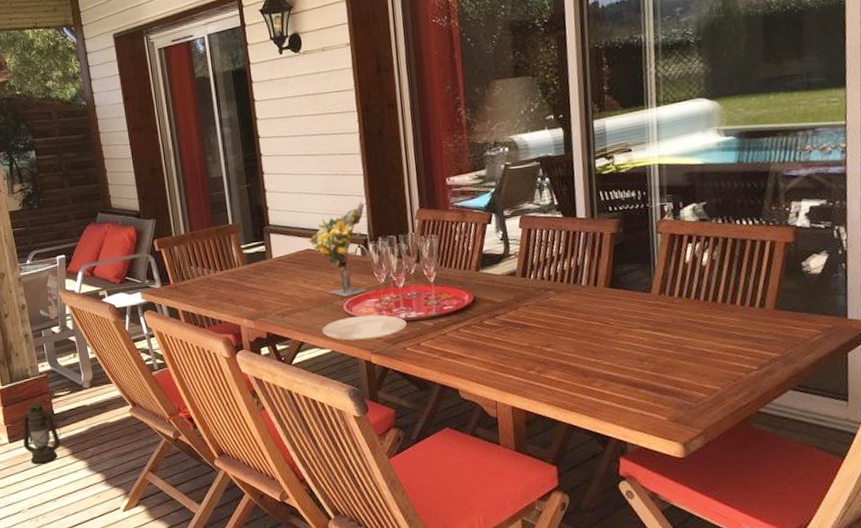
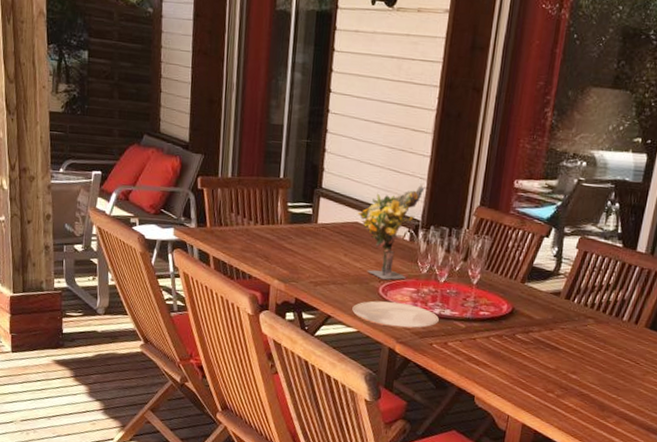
lantern: present [22,402,61,464] -> none [26,317,66,380]

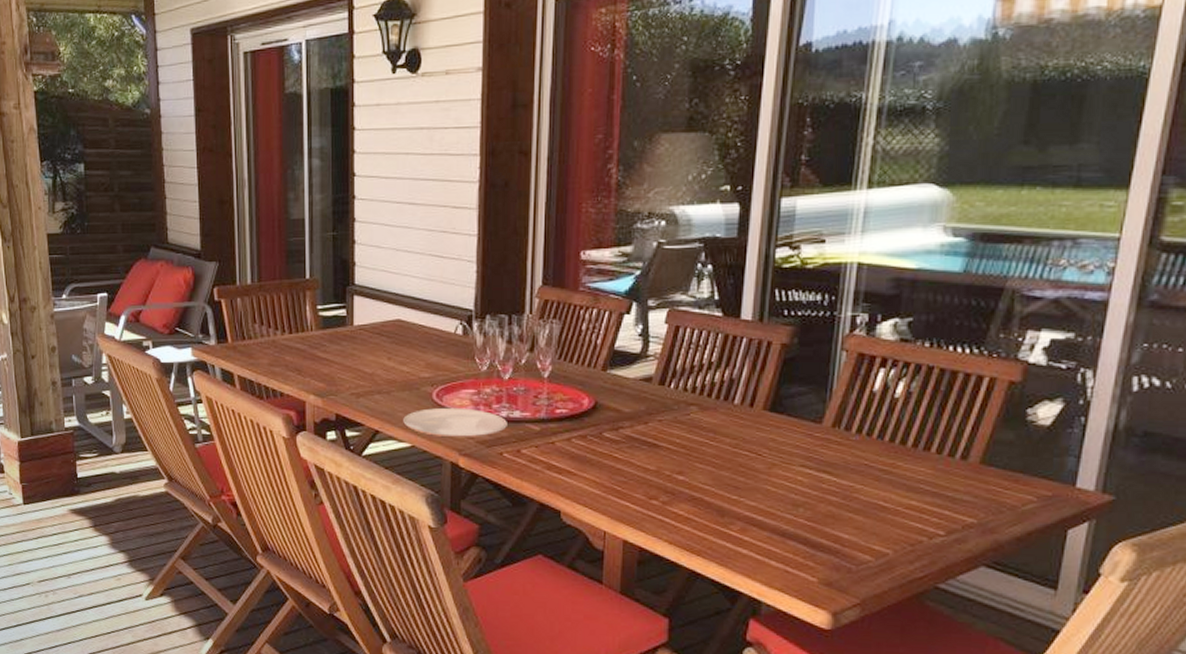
bouquet: present [357,183,425,280] -> none [398,267,475,384]

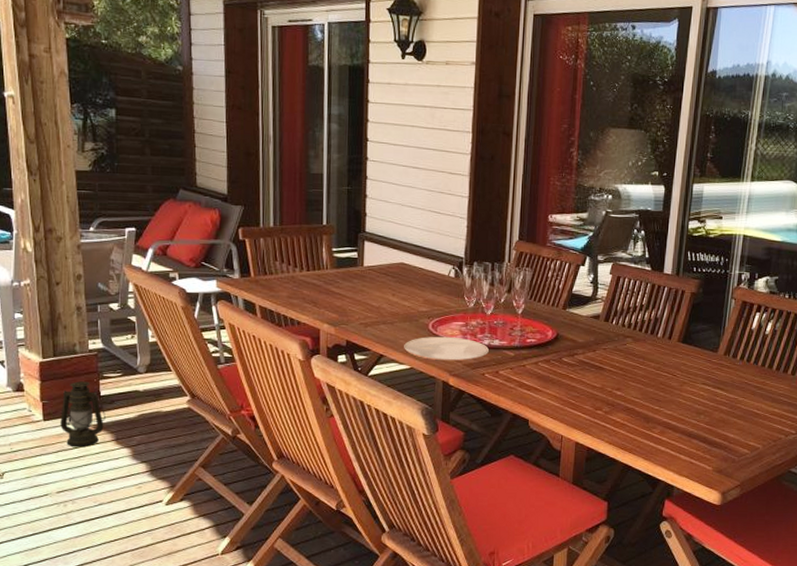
lantern: none [39,462,83,533] -> present [60,381,105,446]

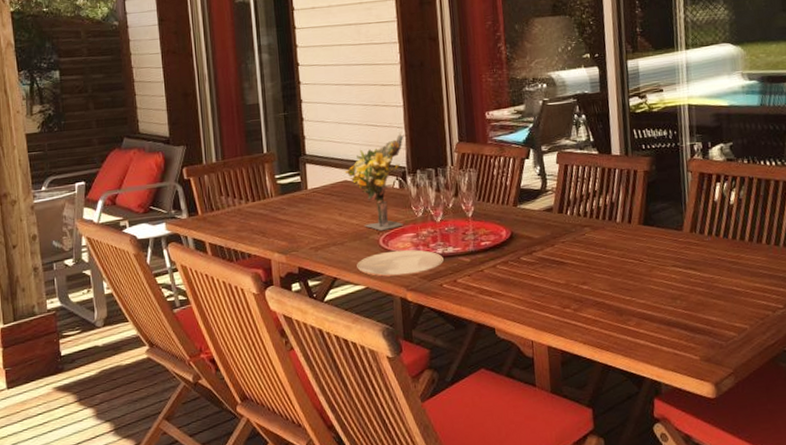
lantern: present [60,381,105,446] -> none [23,342,67,413]
bouquet: none [402,222,466,317] -> present [344,132,404,231]

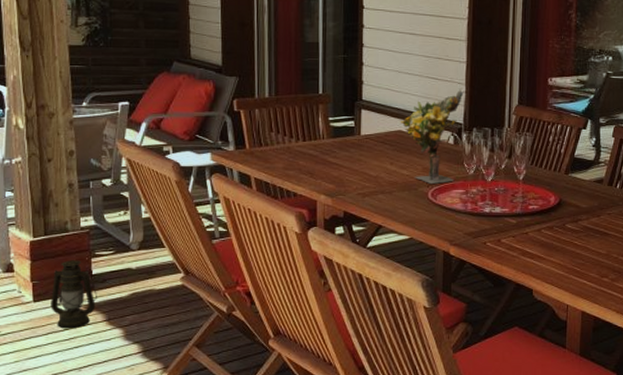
lantern: none [23,342,67,413] -> present [51,260,97,328]
plate: present [357,250,444,277] -> none [403,205,490,231]

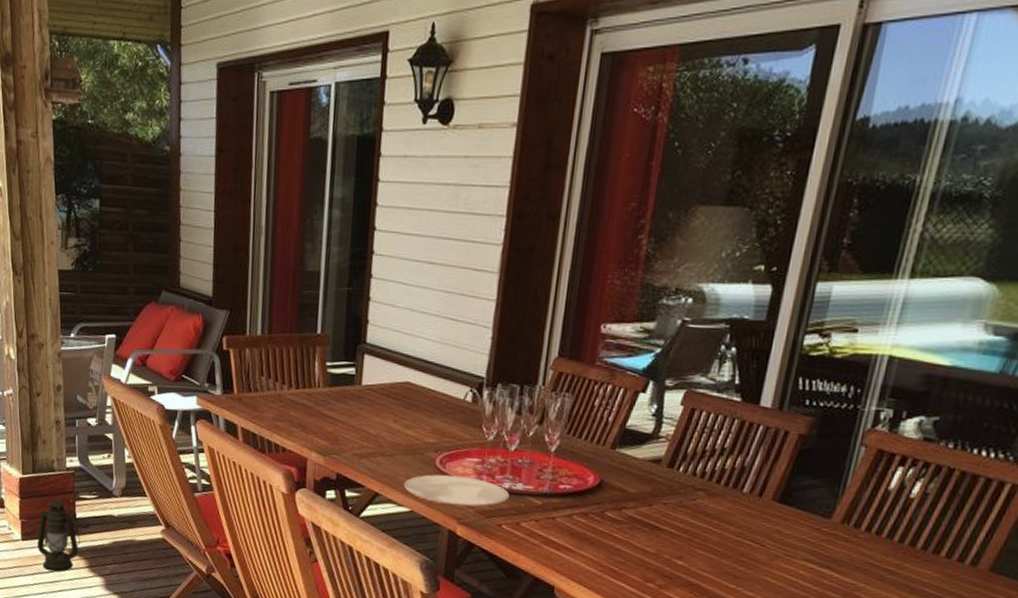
bouquet: present [400,88,464,185] -> none [408,333,490,450]
plate: none [403,205,490,231] -> present [404,474,509,507]

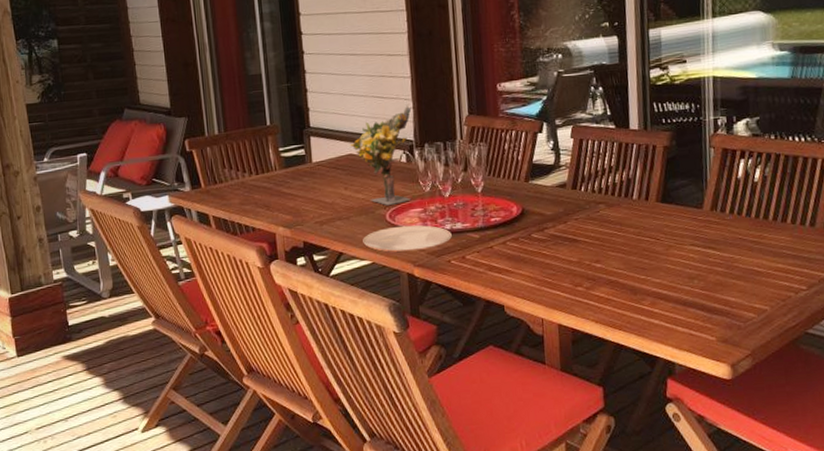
lantern: present [37,501,80,571] -> none [33,312,75,380]
bouquet: none [408,333,490,450] -> present [350,104,412,206]

